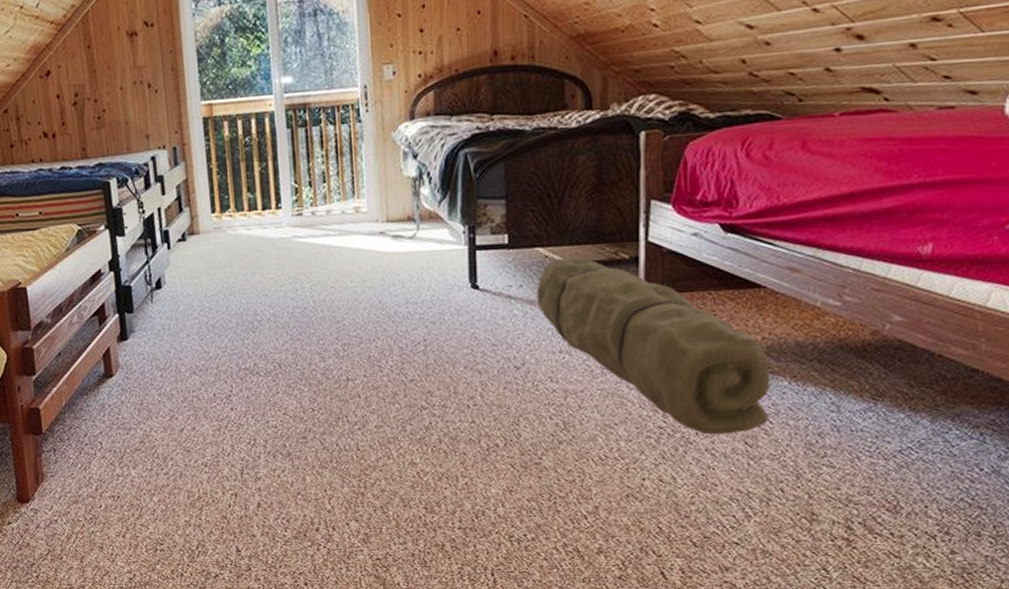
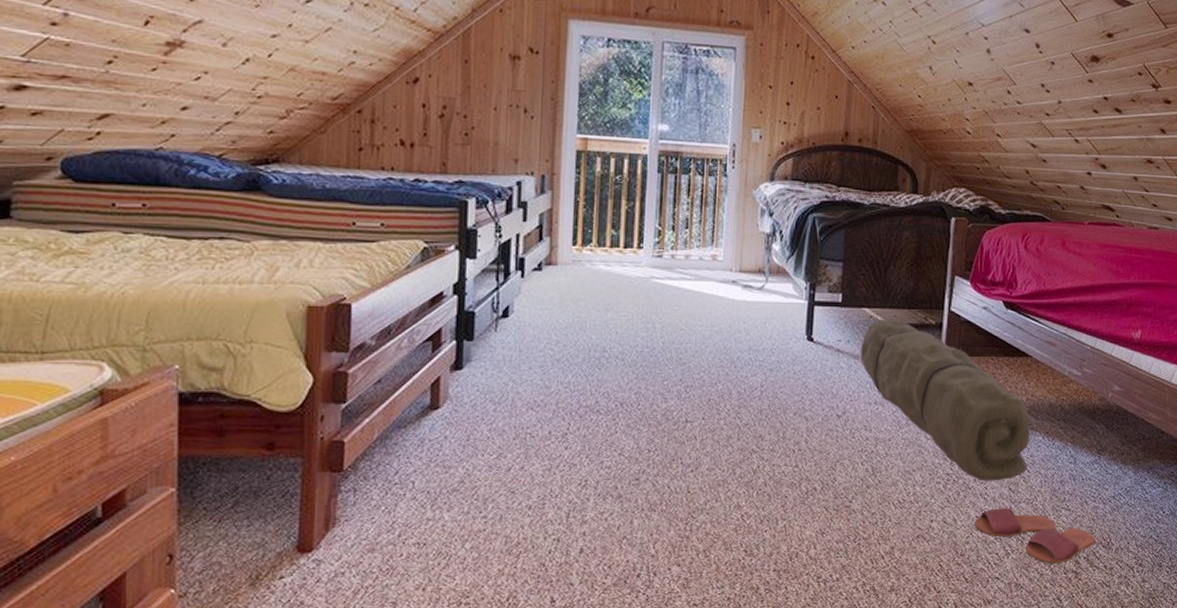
slippers: none [701,465,875,528] -> present [975,508,1096,563]

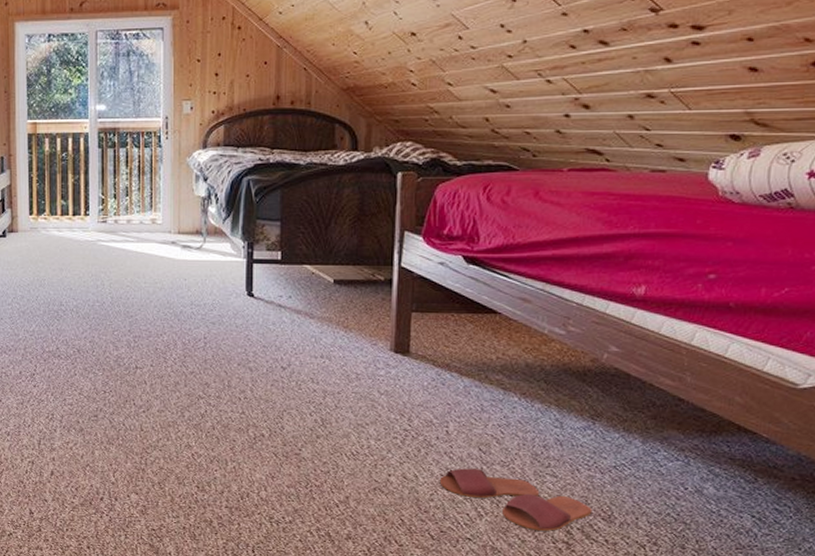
sleeping bag: present [860,319,1031,482] -> none [303,275,504,441]

